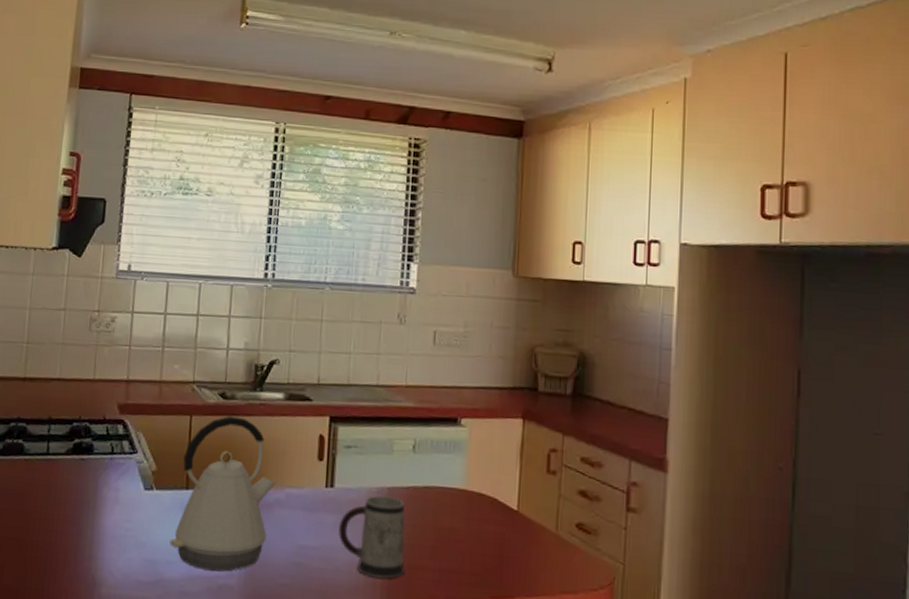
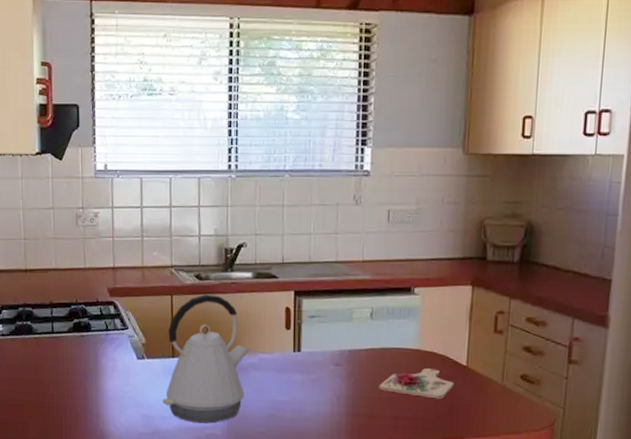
mug: present [338,495,405,579] -> none [306,357,365,426]
cutting board: none [419,512,504,550] -> present [378,368,454,399]

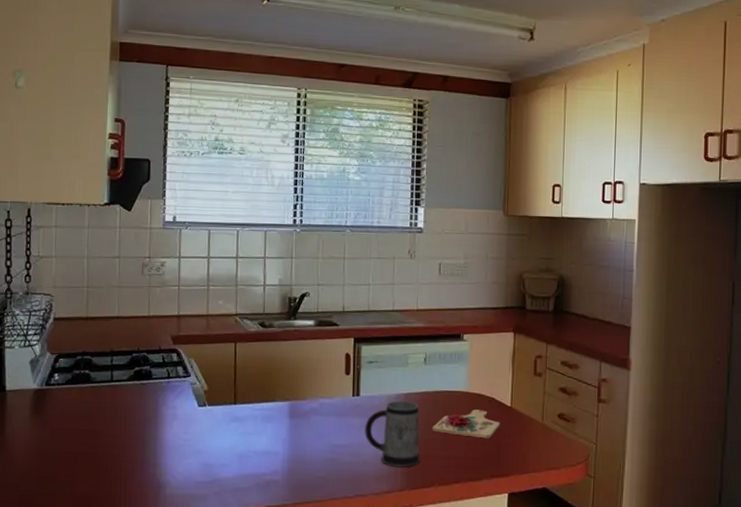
kettle: present [162,294,250,424] -> none [222,342,311,471]
mug: none [306,357,365,426] -> present [365,400,420,467]

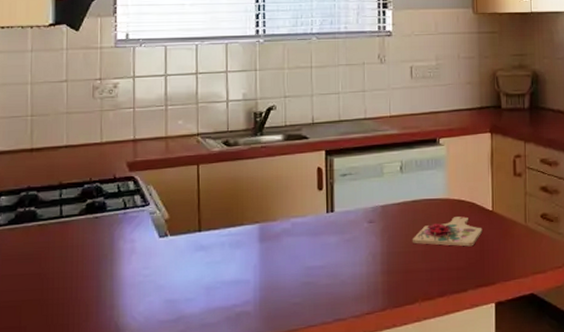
mug: present [365,400,420,467] -> none [341,213,401,285]

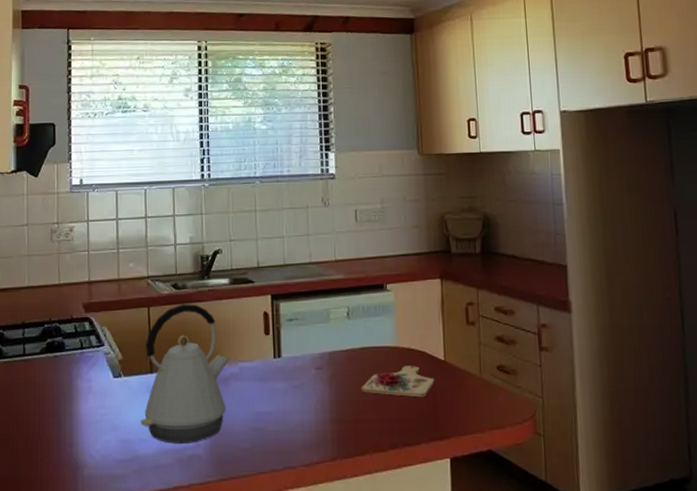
kettle: none [187,161,282,302] -> present [141,304,230,445]

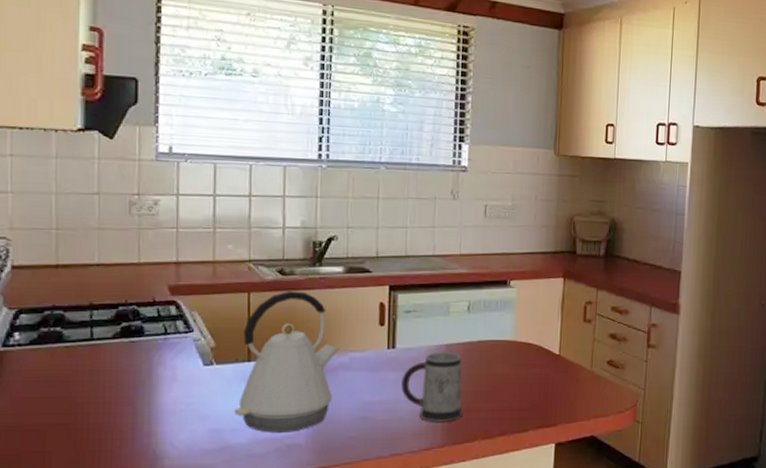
mug: none [289,360,351,434] -> present [401,352,462,422]
cutting board: present [361,366,435,398] -> none [475,359,548,389]

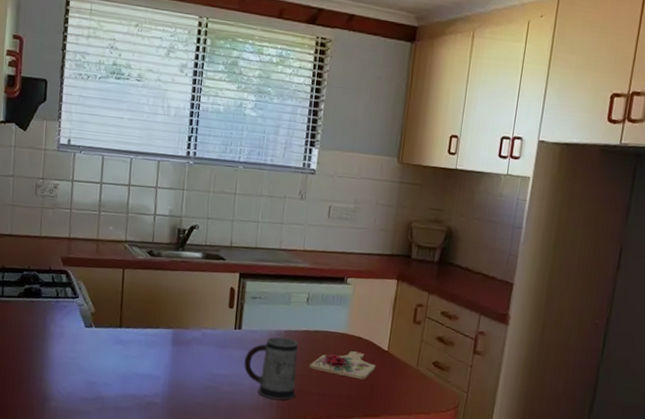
kettle: present [234,291,340,434] -> none [106,270,194,392]
cutting board: none [475,359,548,389] -> present [309,351,376,380]

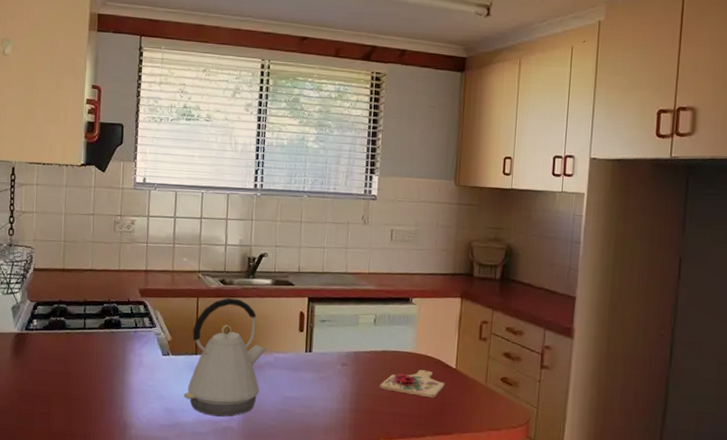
kettle: none [106,270,194,392] -> present [183,298,267,417]
mug: present [244,336,298,400] -> none [316,358,368,421]

